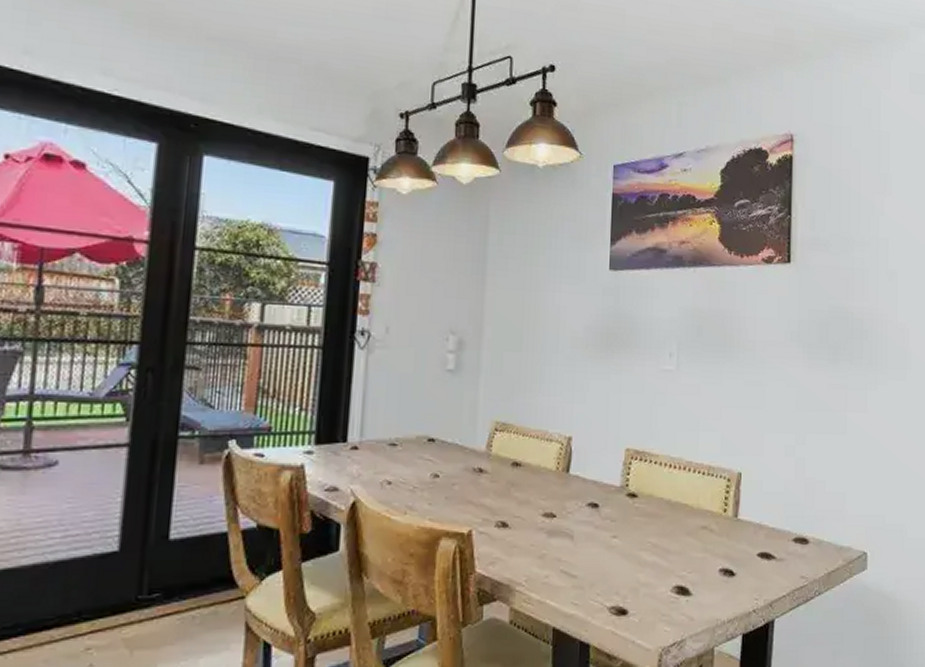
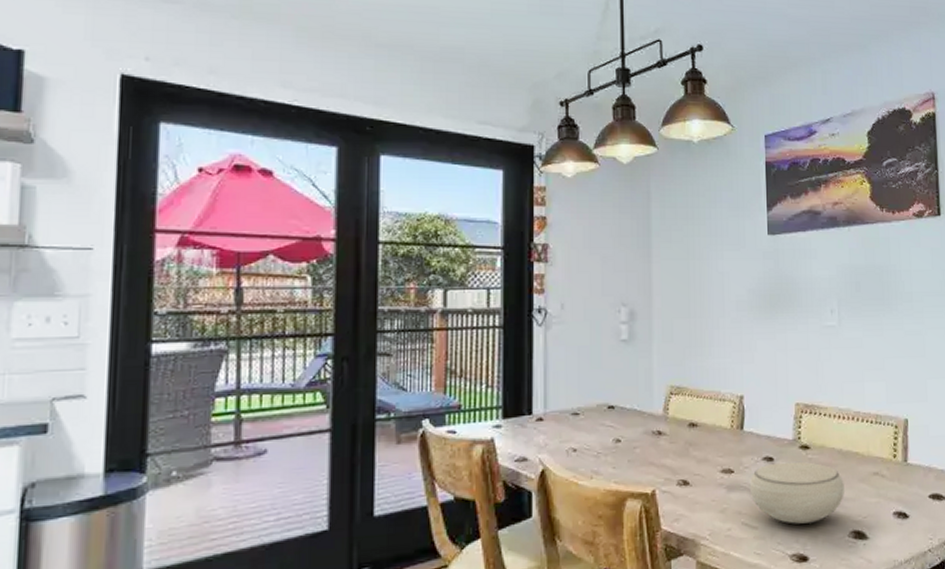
bowl: none [571,510,670,575] -> present [749,461,844,524]

